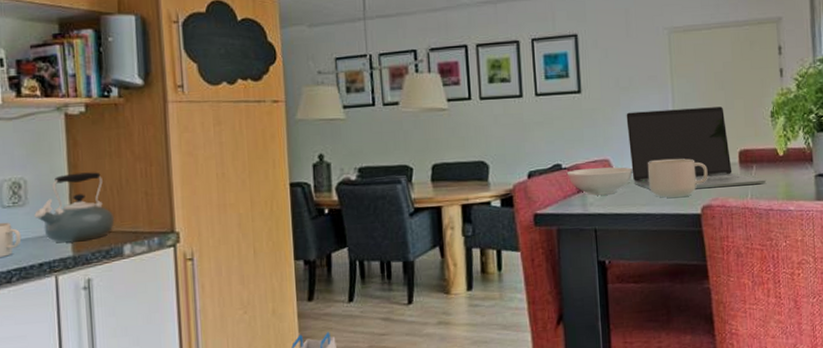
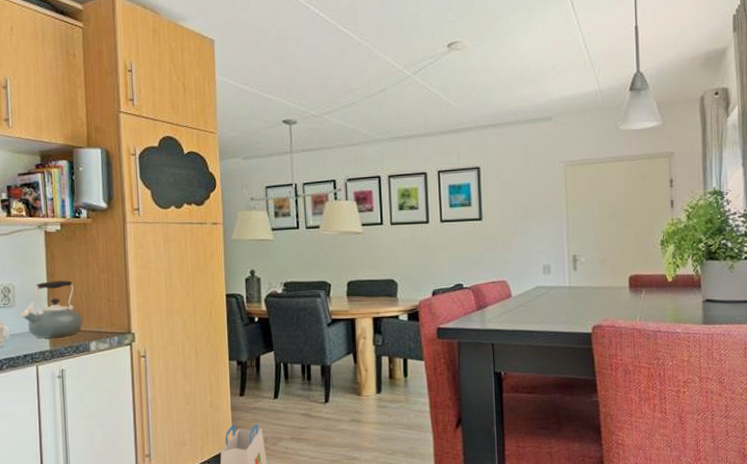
bowl: present [566,167,633,196] -> none [467,287,528,313]
laptop: present [626,106,767,189] -> none [523,235,655,310]
cup: present [647,158,708,198] -> none [542,281,599,318]

